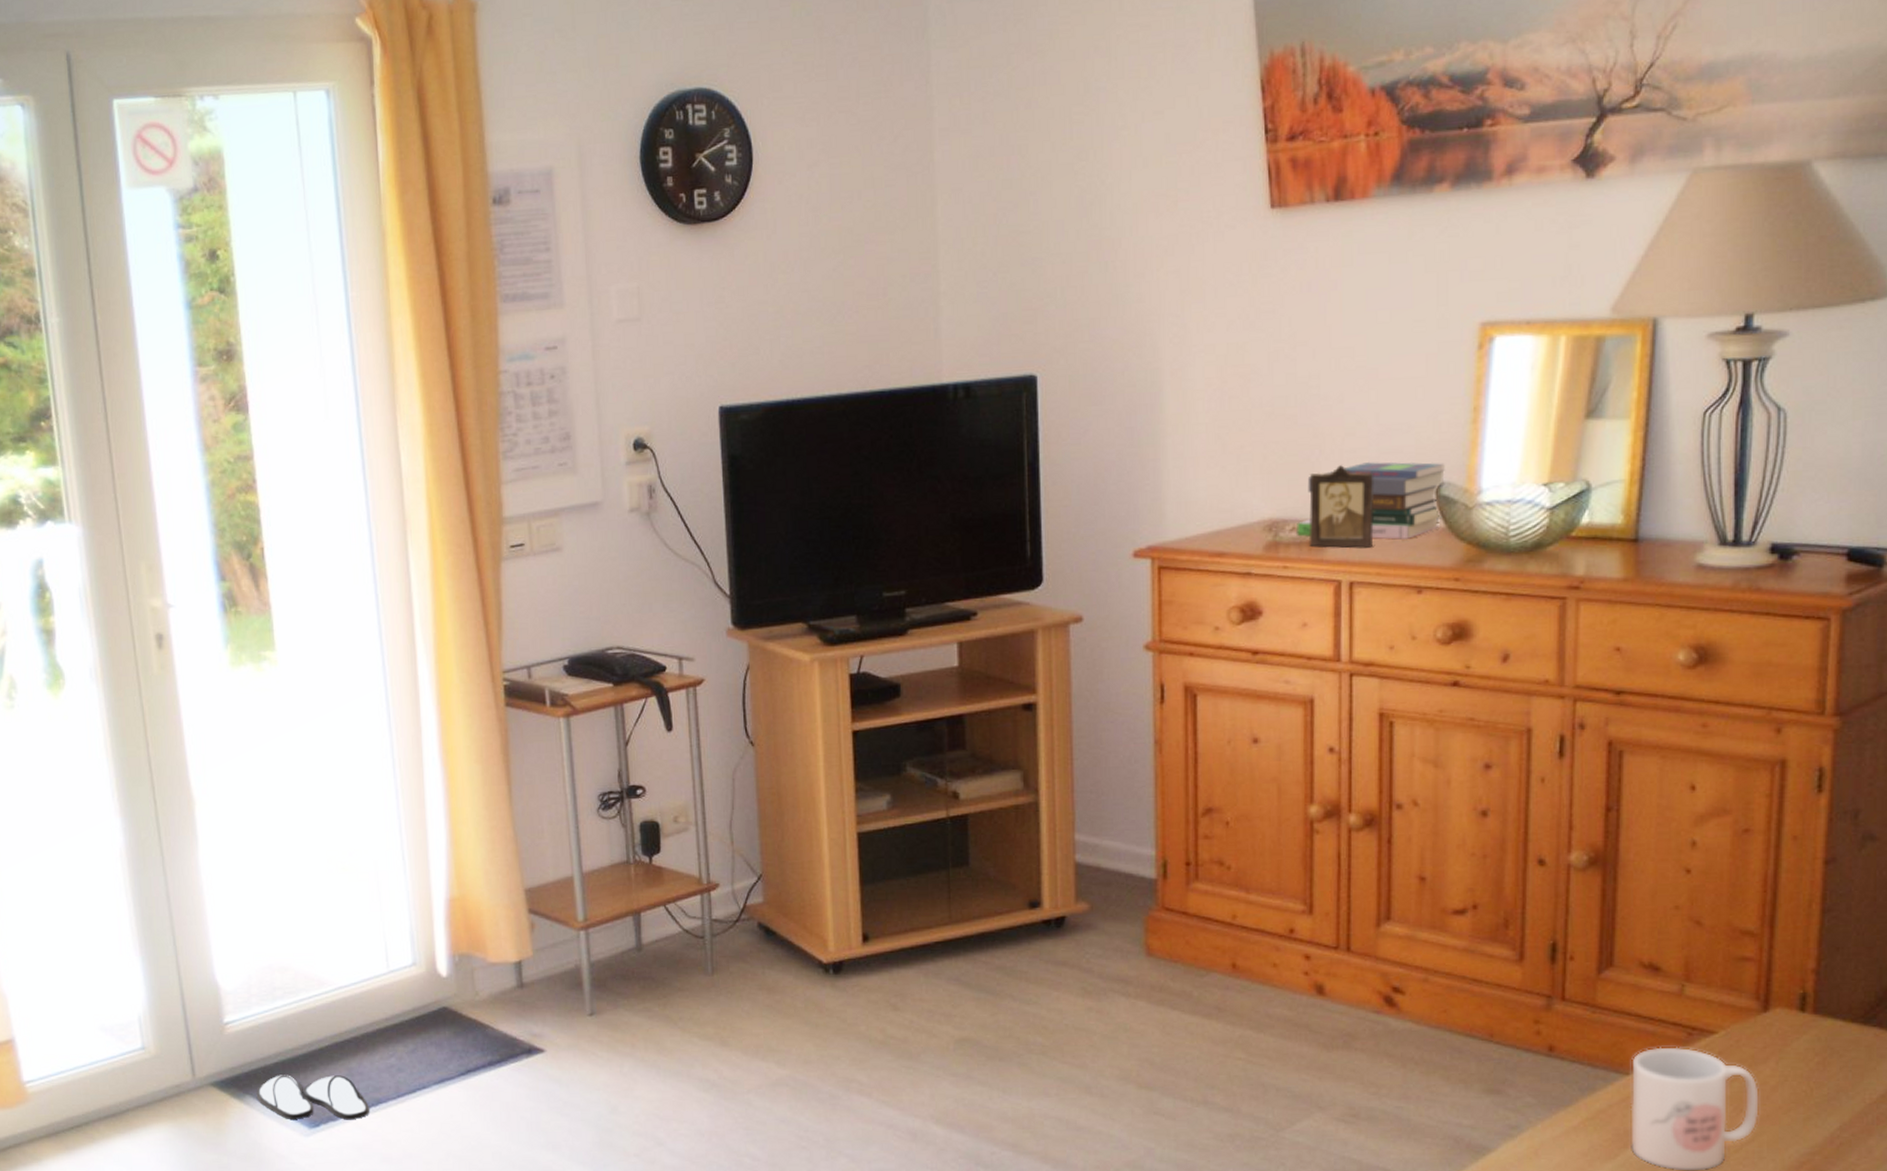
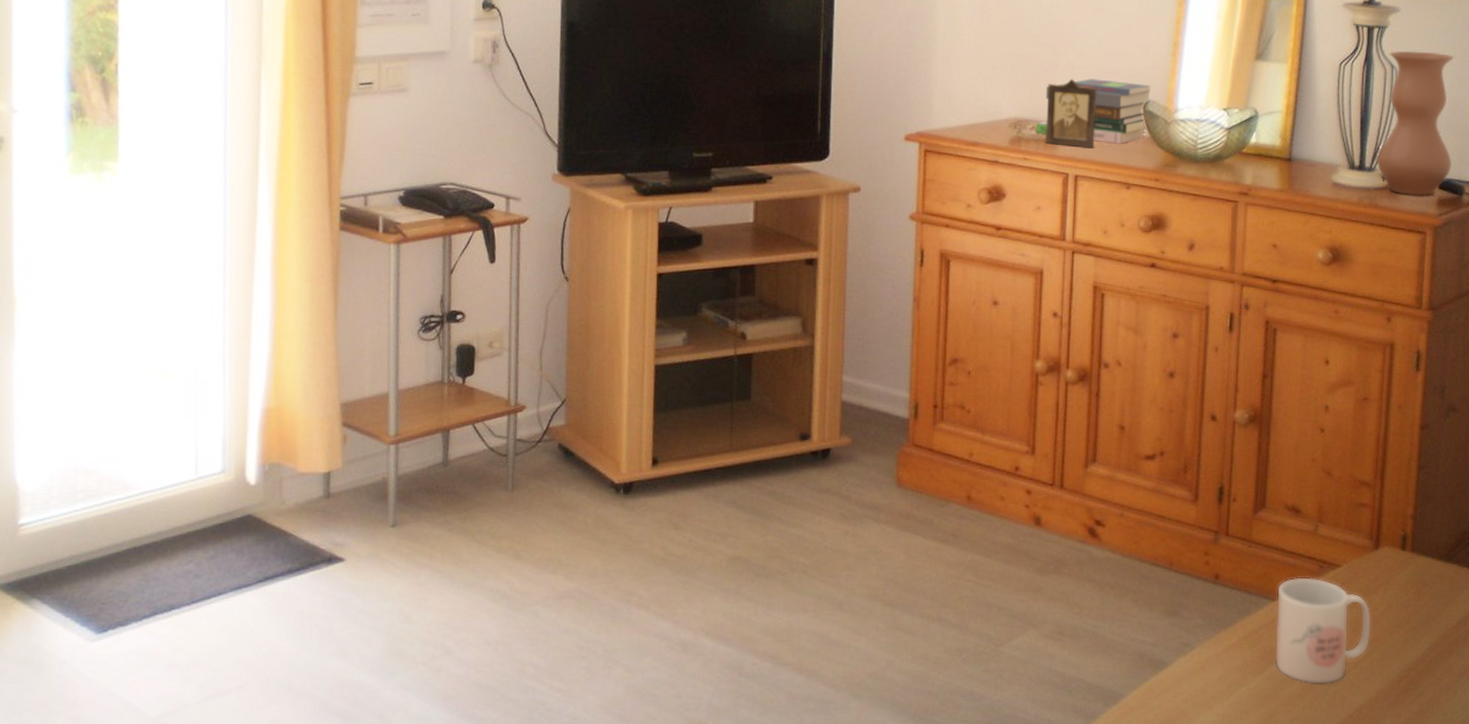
slippers: present [256,1075,369,1120] -> none [44,578,161,626]
vase: none [1759,384,1869,574] -> present [1377,50,1454,197]

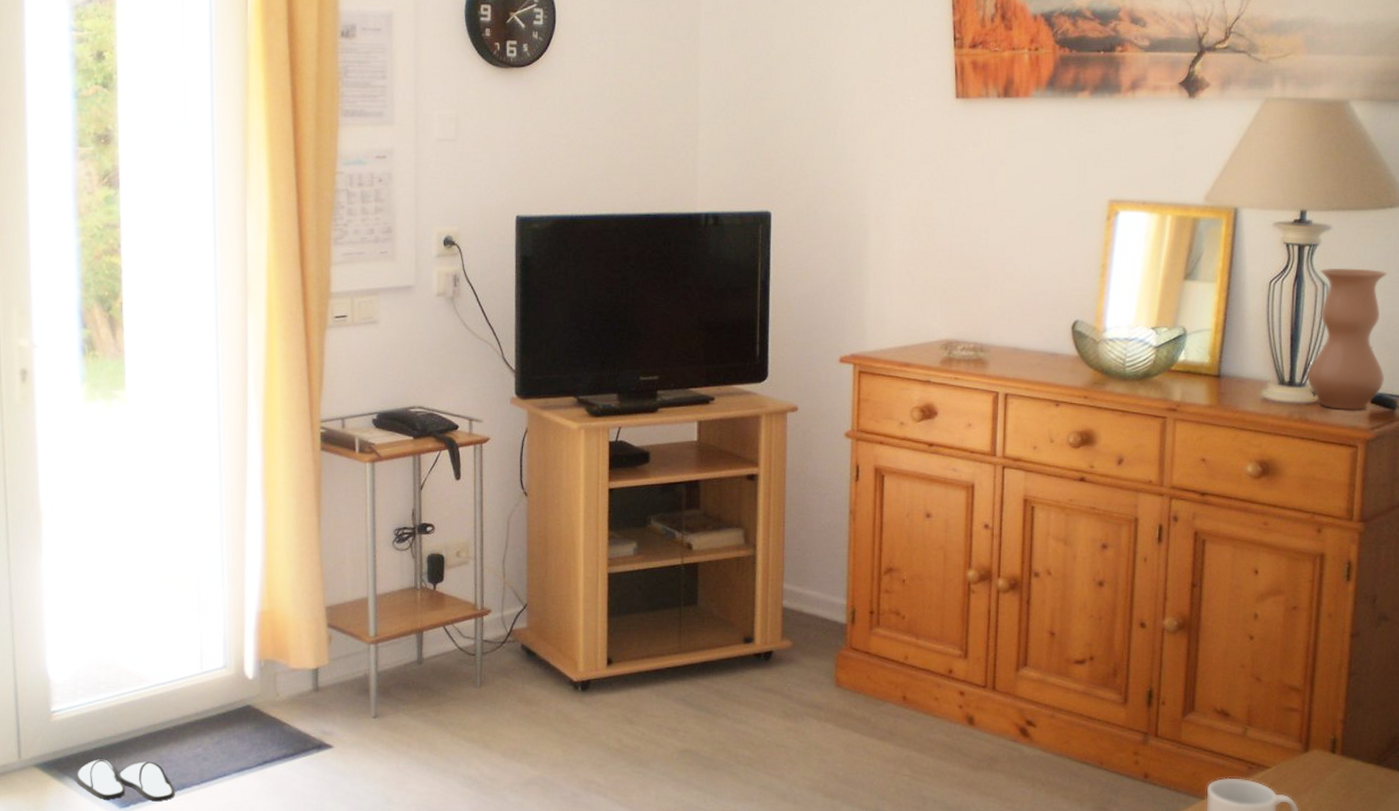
slippers: none [44,578,161,626] -> present [75,759,175,802]
books: present [1036,78,1151,144] -> none [966,300,1079,363]
photo frame: present [1044,79,1096,148] -> none [975,301,1025,368]

